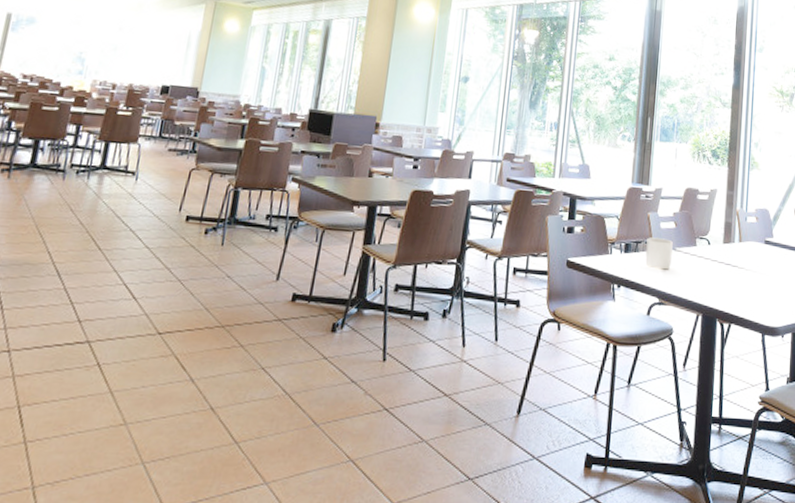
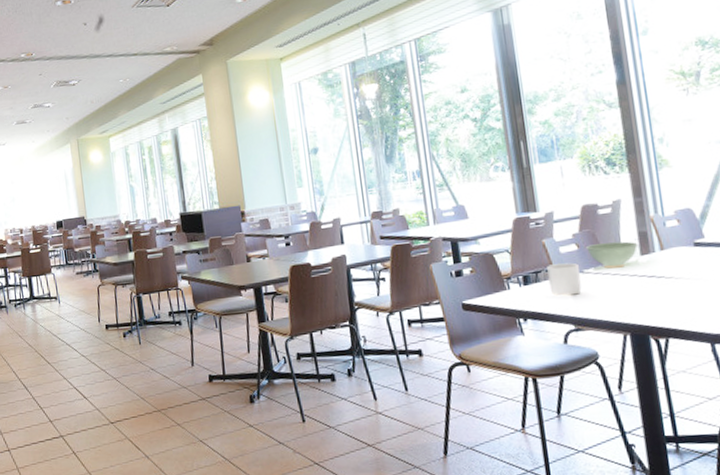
bowl: none [682,225,723,252] -> present [586,241,638,269]

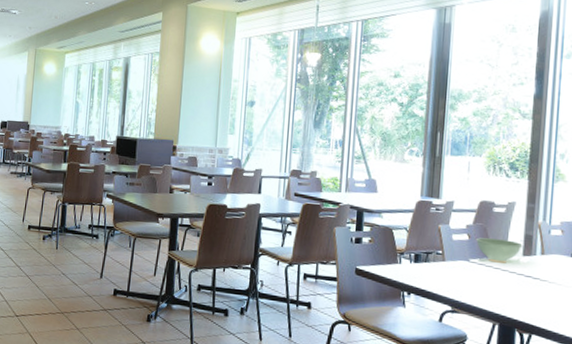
mug: present [547,262,582,296] -> none [436,248,467,280]

